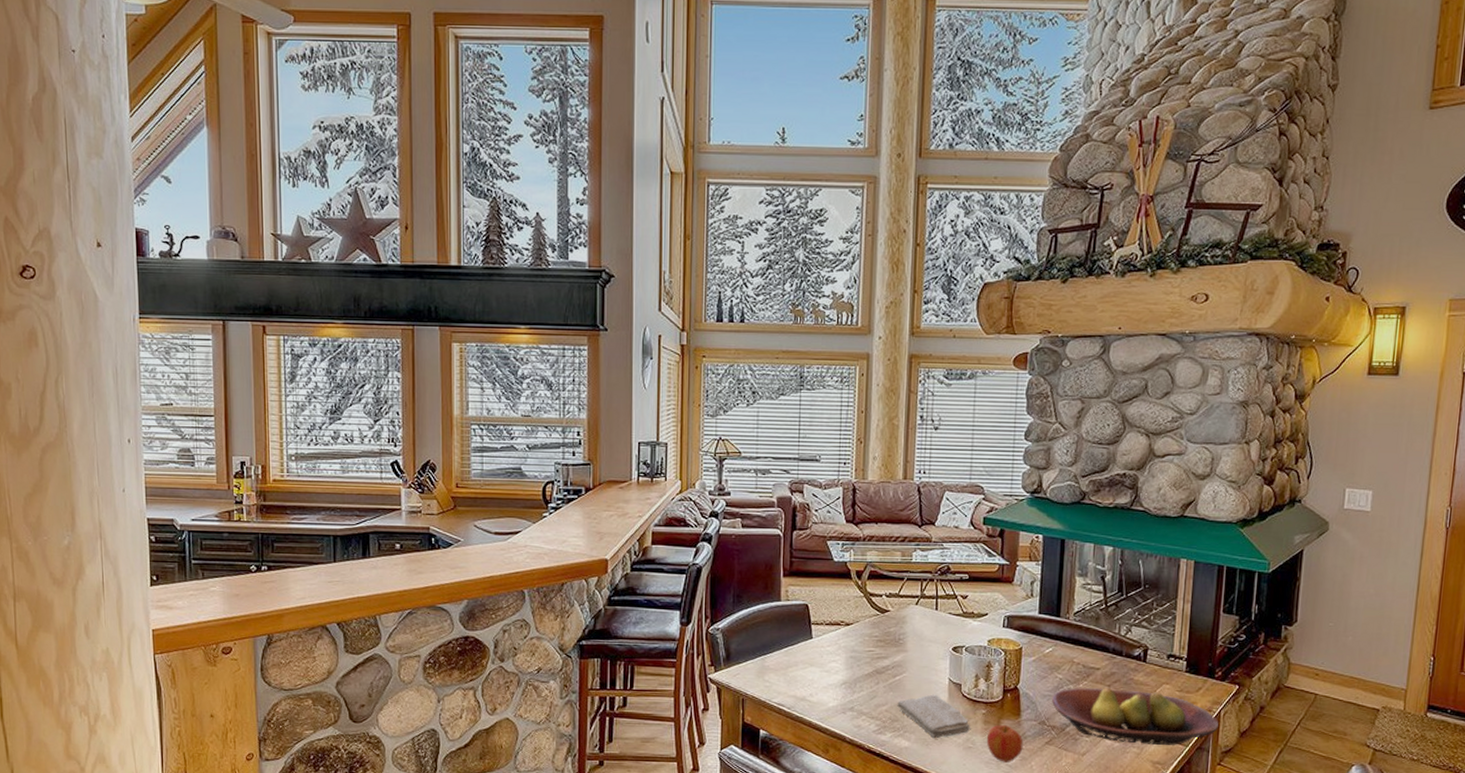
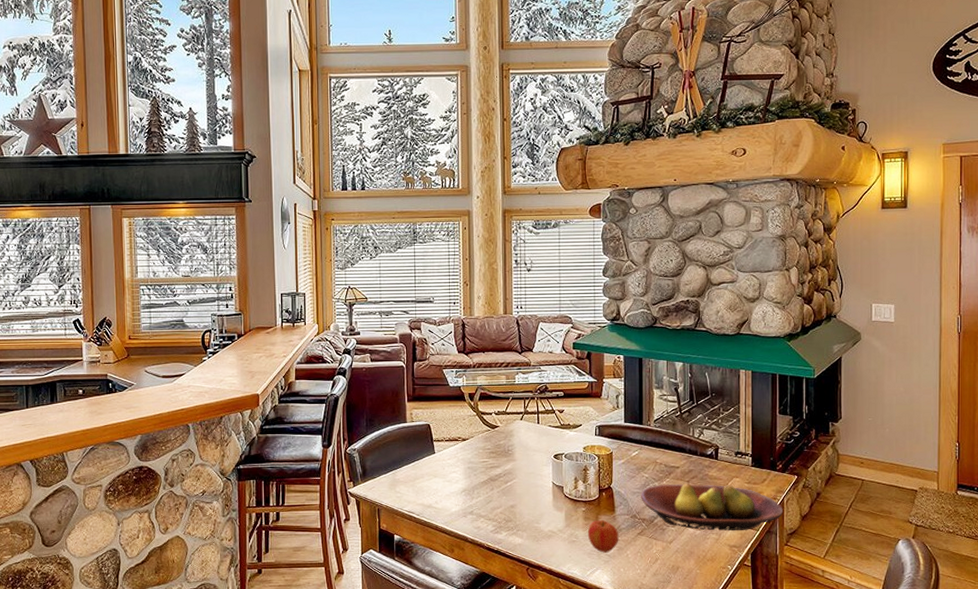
washcloth: present [897,694,971,739] -> none [510,496,574,535]

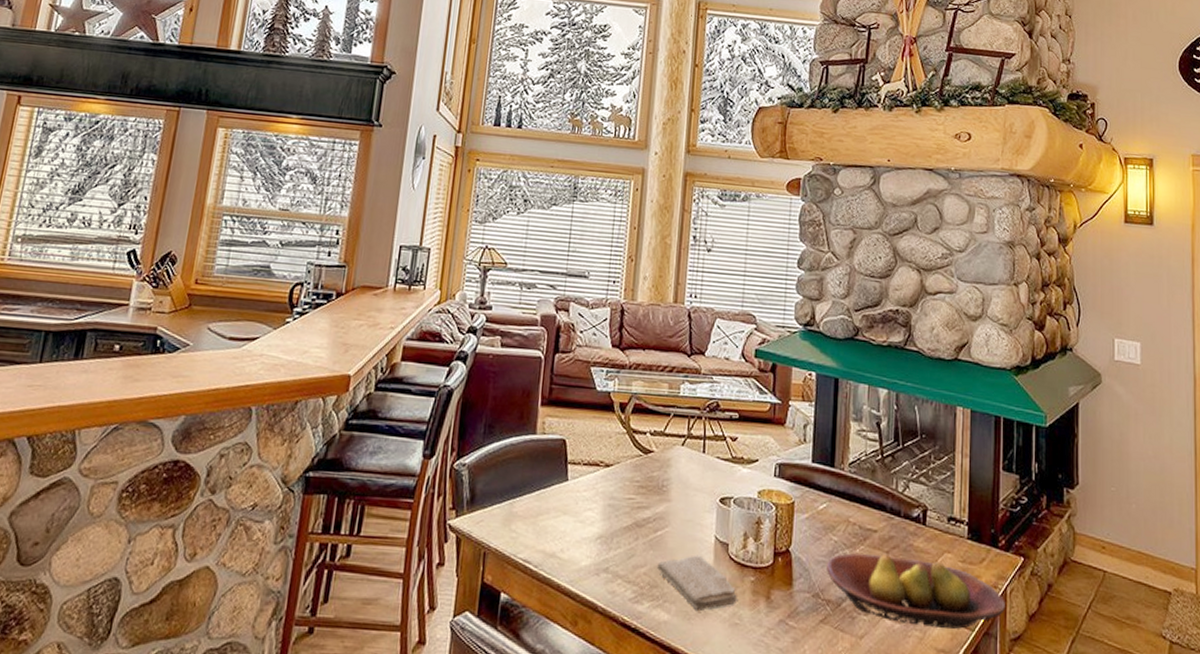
washcloth: none [510,496,574,535] -> present [657,555,738,612]
apple: present [587,520,619,553] -> none [754,596,796,645]

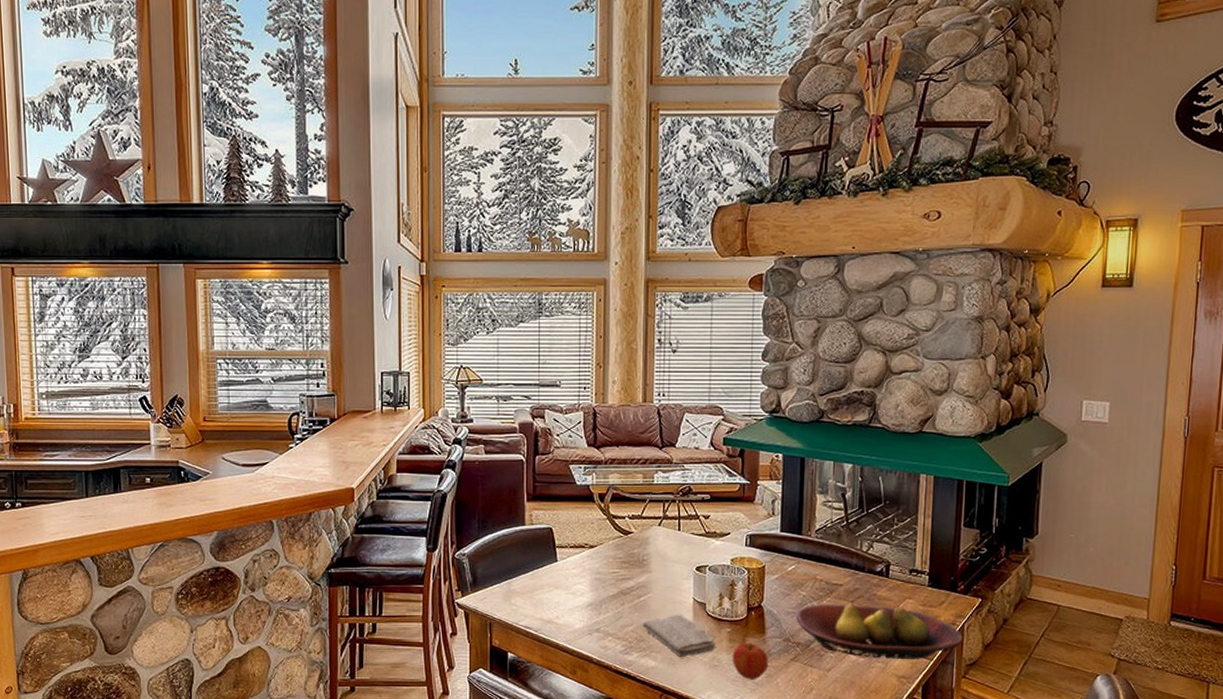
apple: none [754,596,796,645] -> present [732,643,769,680]

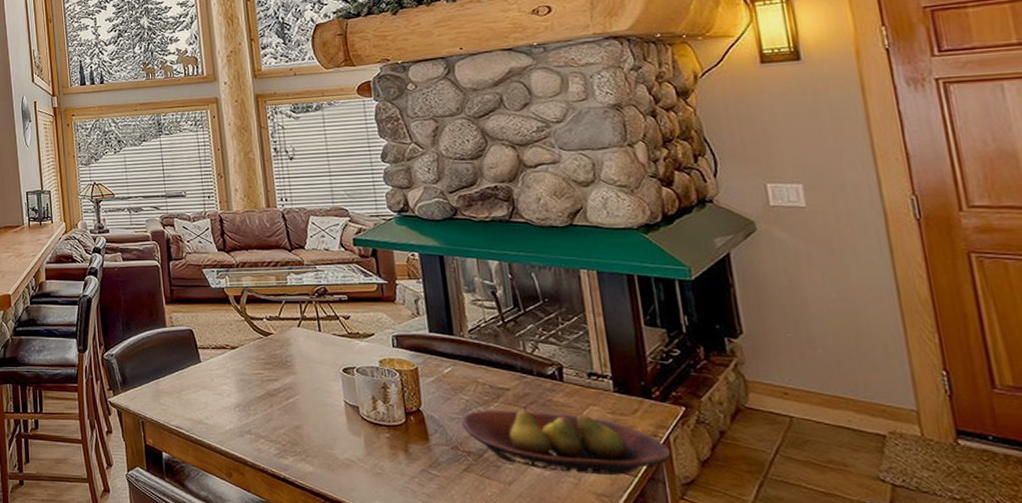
washcloth: present [643,614,717,658] -> none [294,417,377,464]
apple: present [732,643,769,680] -> none [395,450,439,491]

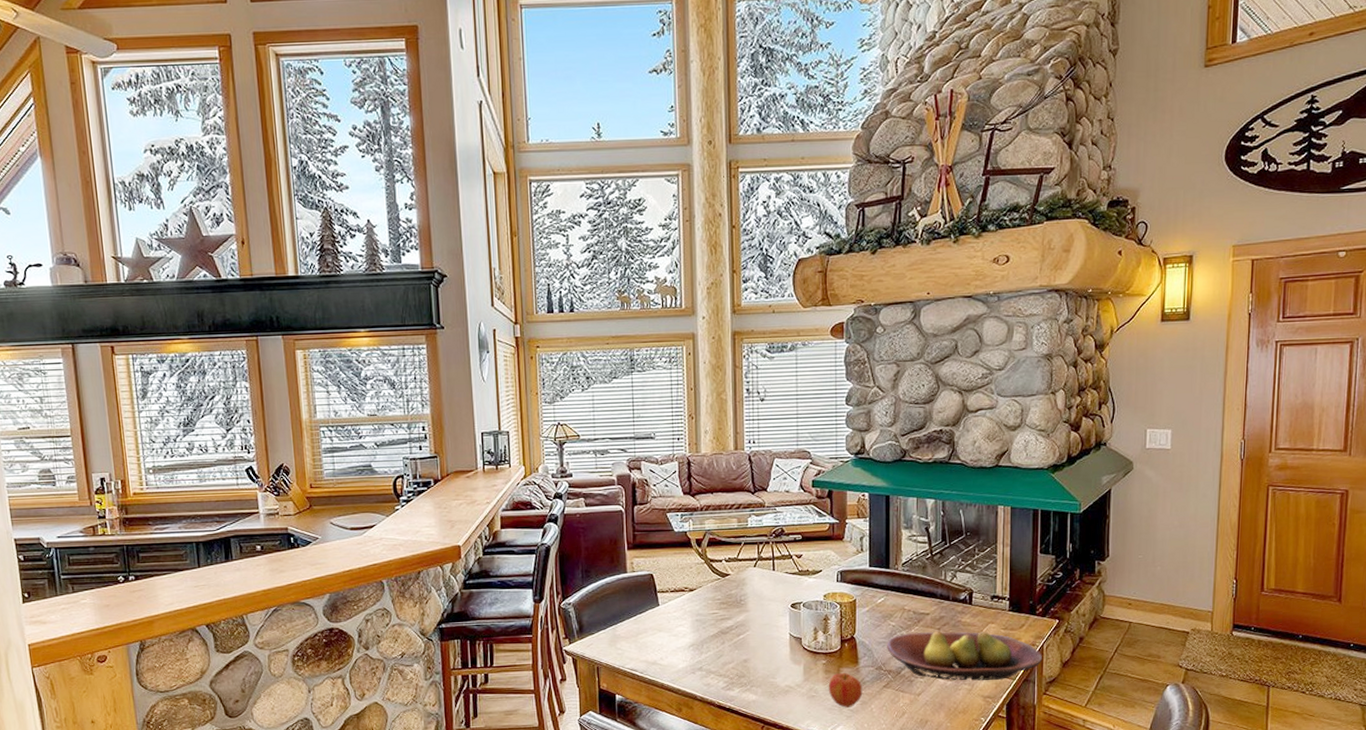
apple: none [395,450,439,491] -> present [828,673,863,708]

